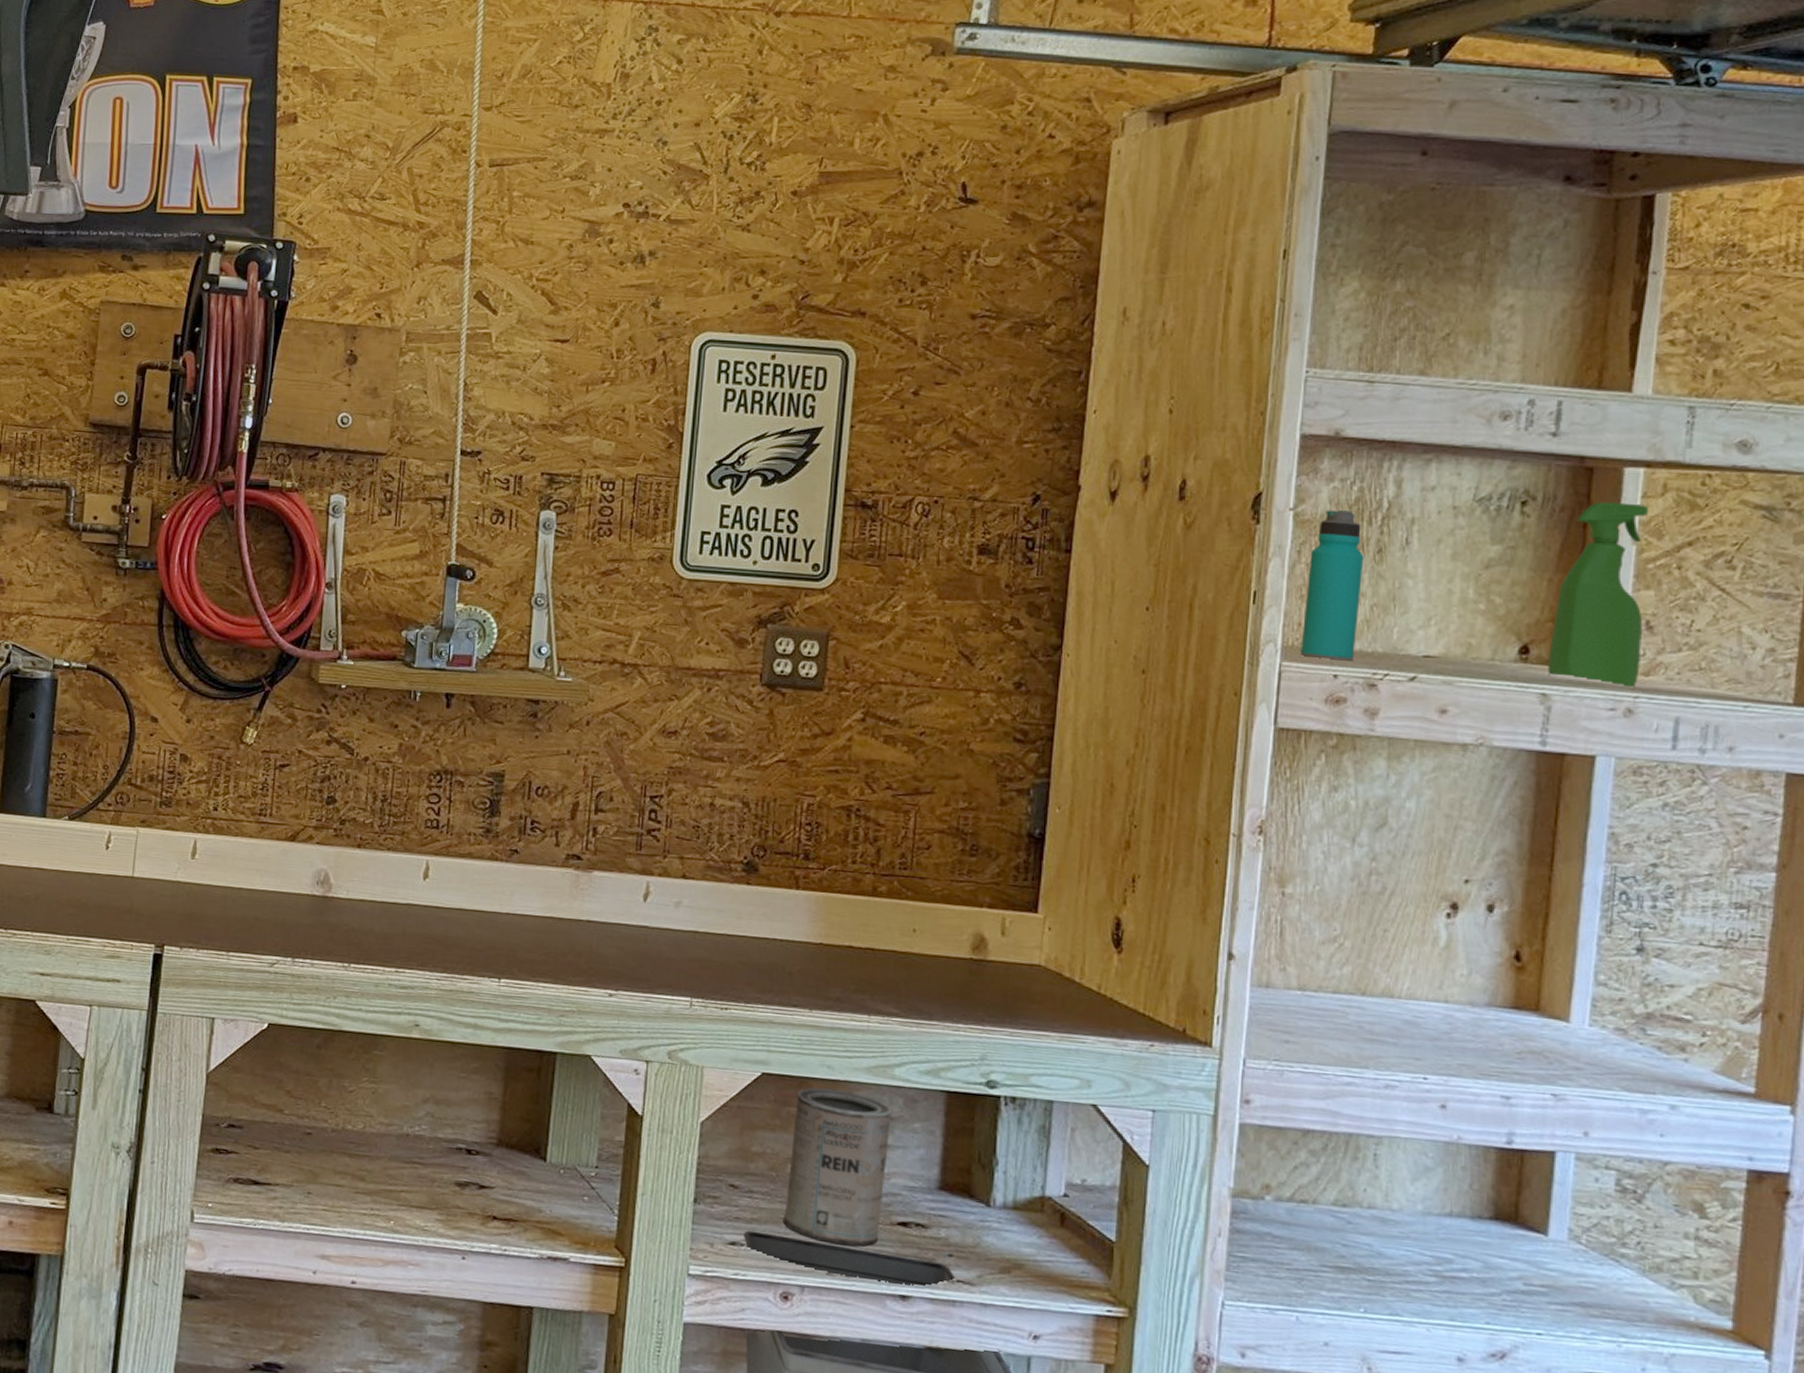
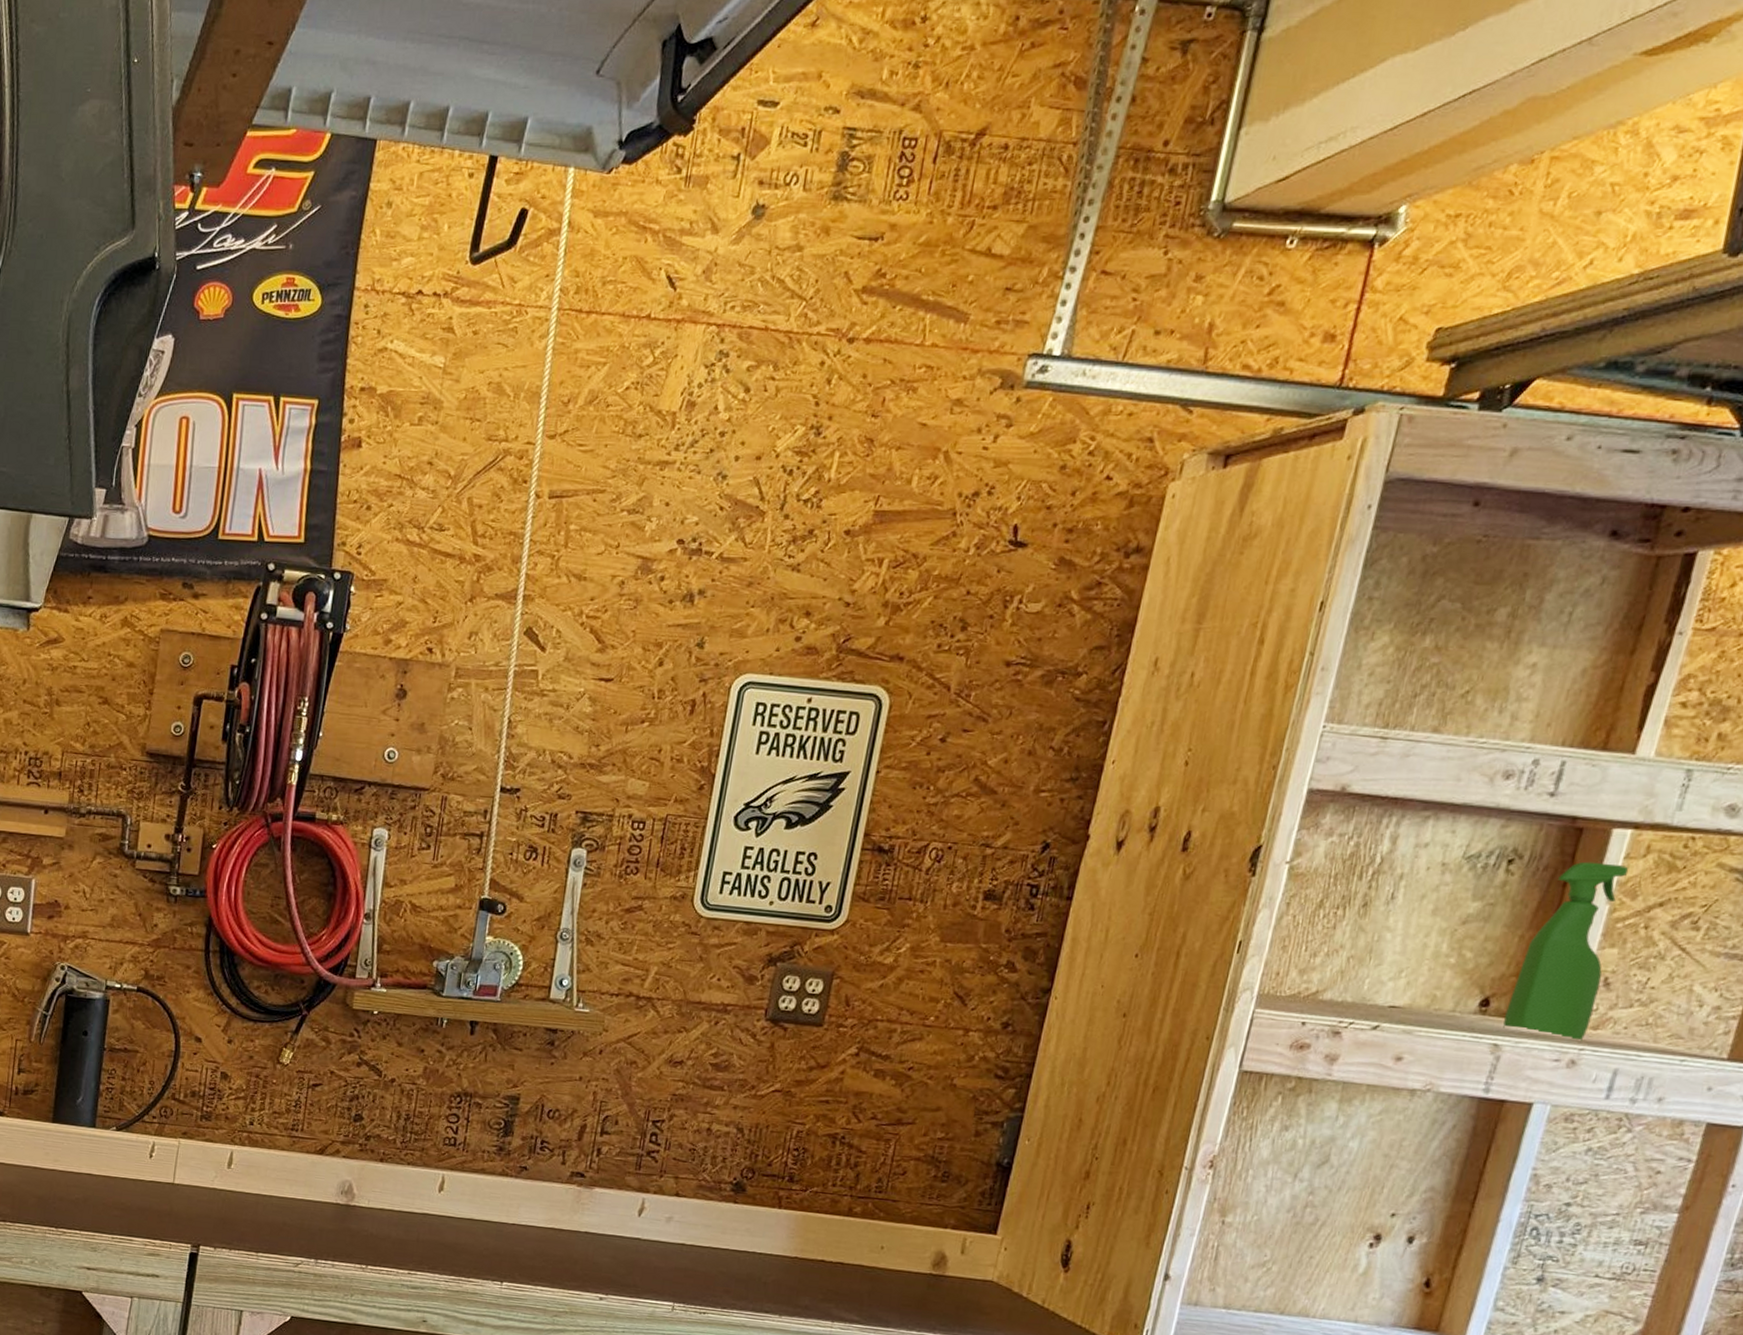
water bottle: present [1299,510,1364,661] -> none [1272,864,1352,1010]

